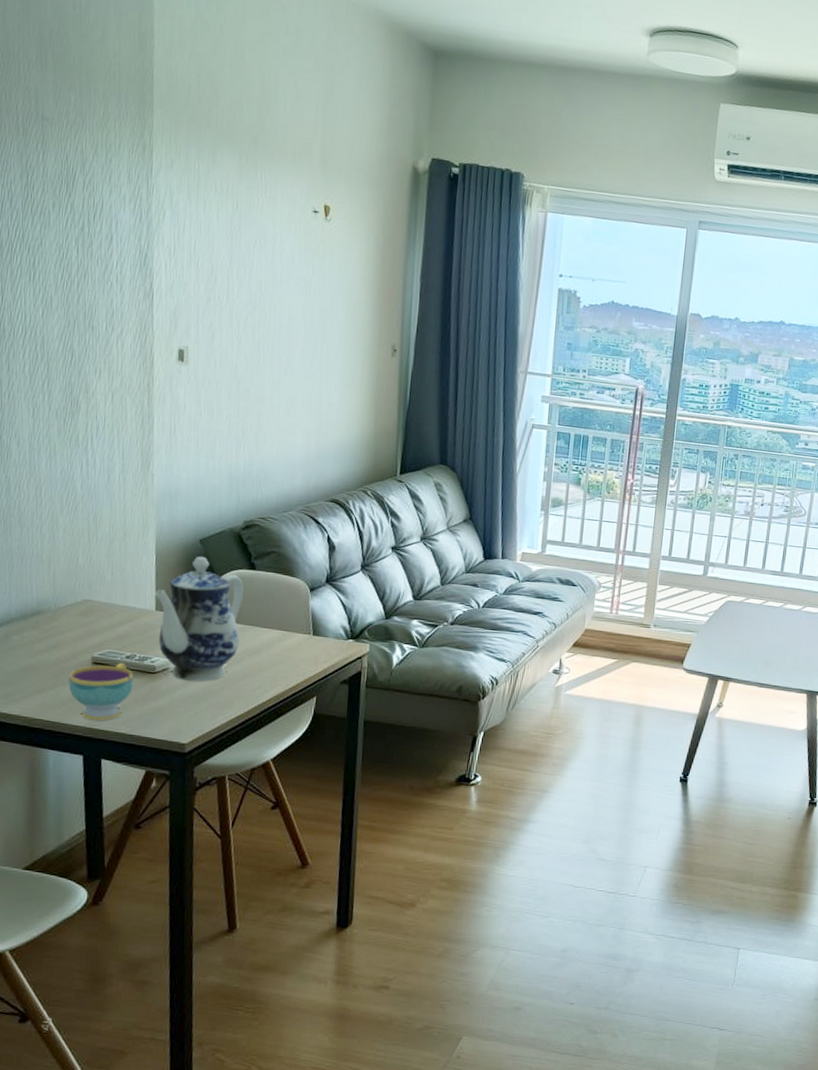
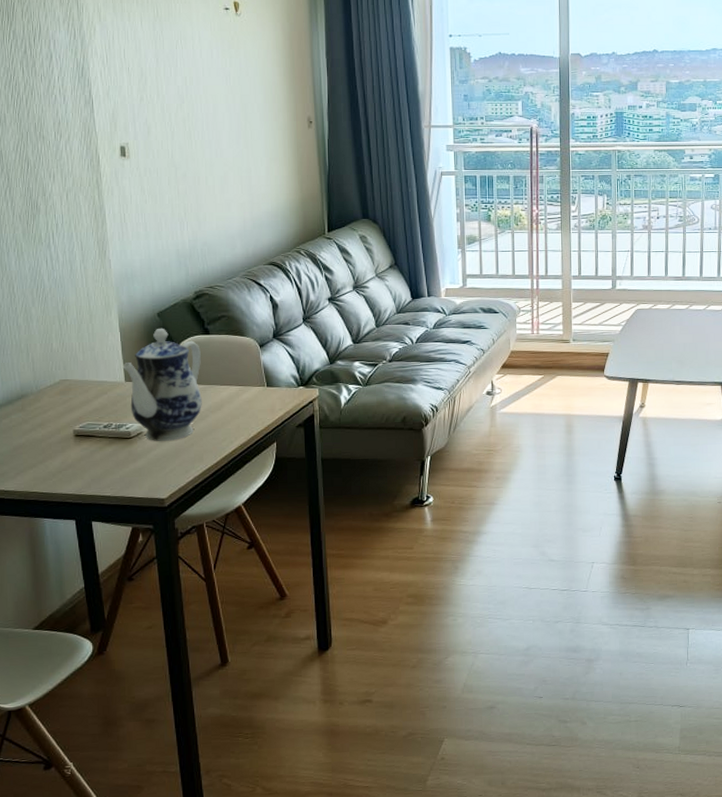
teacup: present [68,662,134,721] -> none [55,432,113,487]

